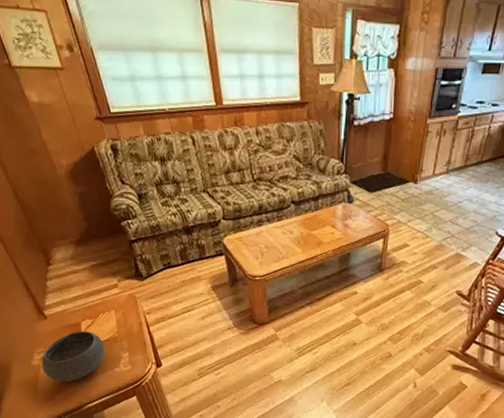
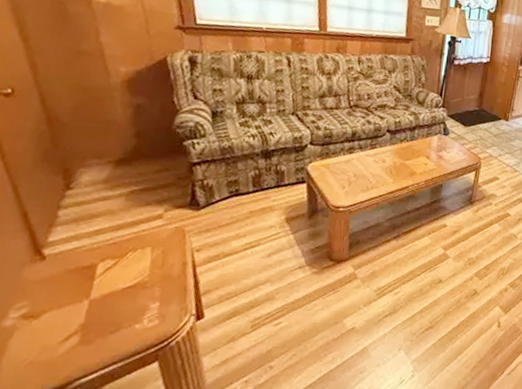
bowl: present [41,331,105,383] -> none [17,275,127,350]

